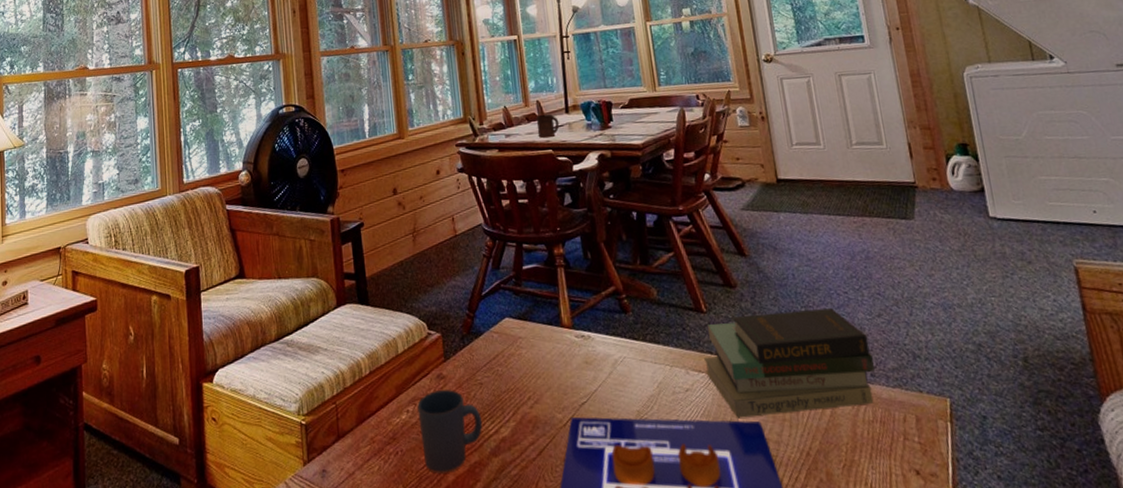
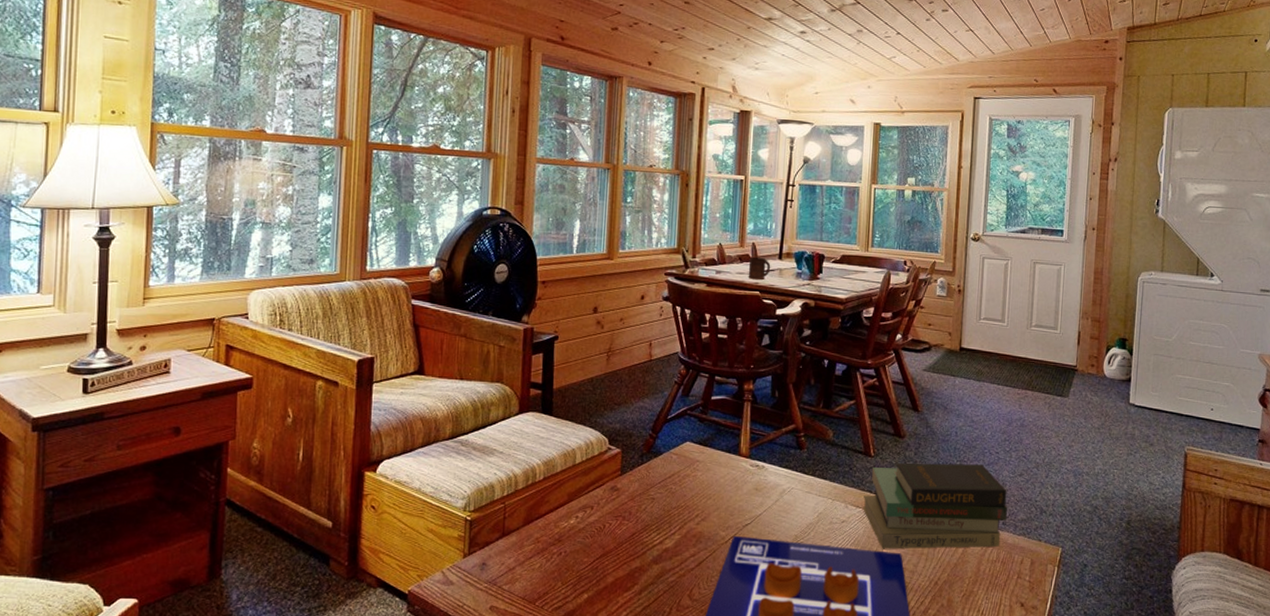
mug: present [417,390,483,474] -> none [586,501,649,575]

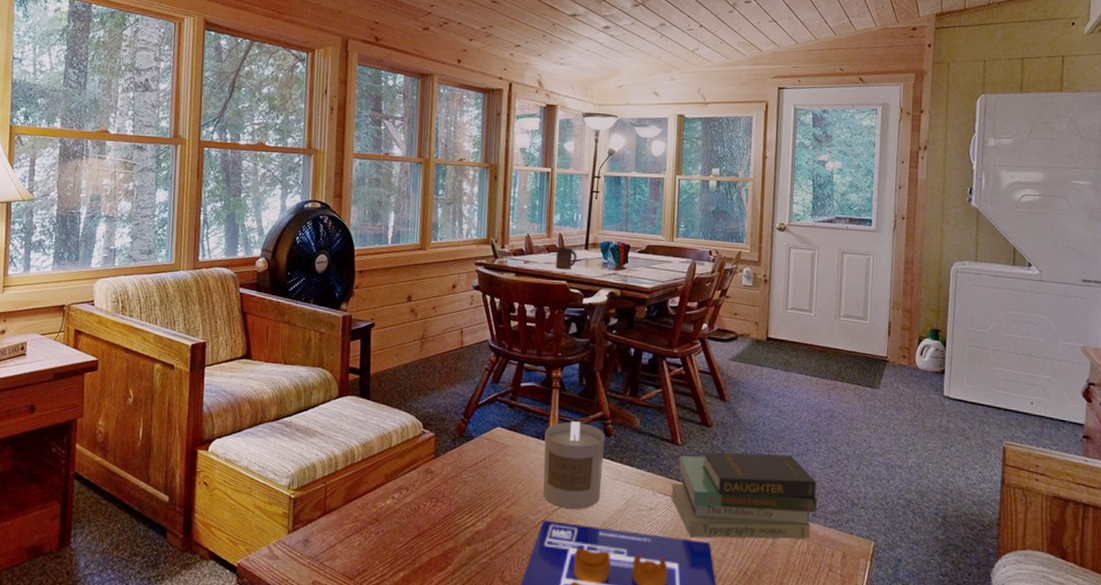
candle: none [733,435,798,524] -> present [543,421,606,509]

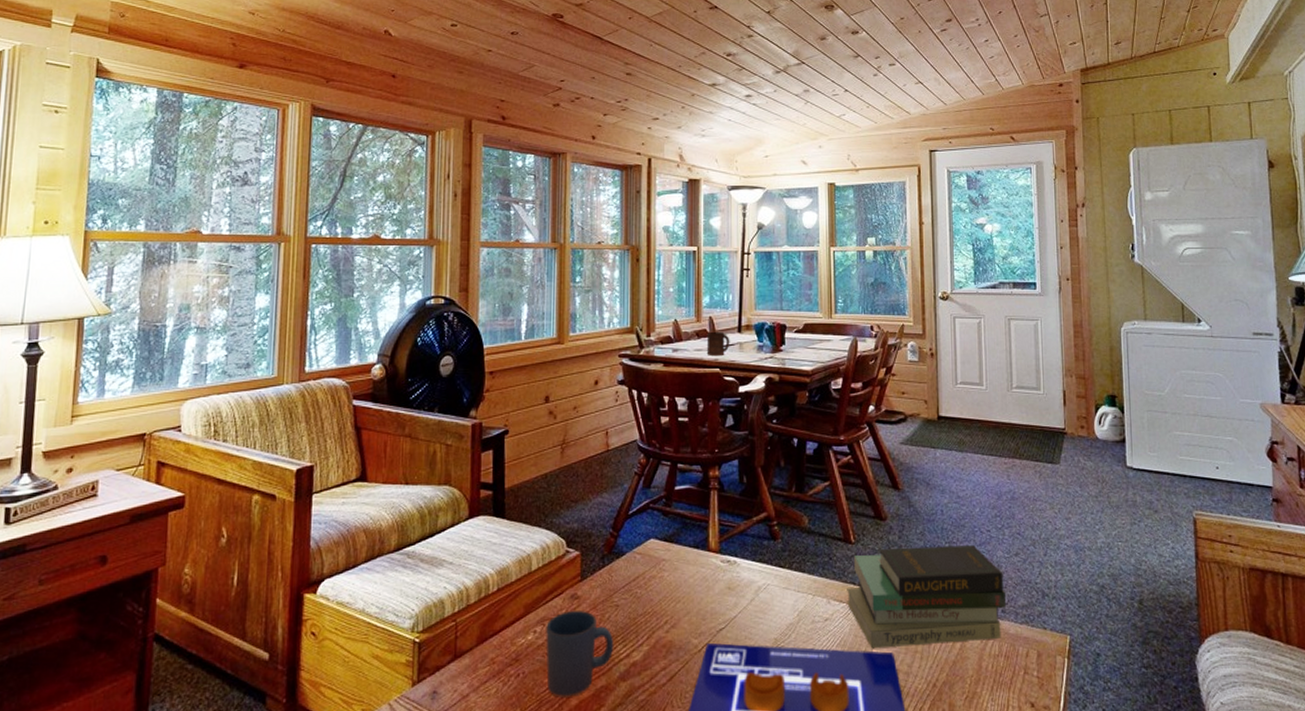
mug: none [402,483,462,555] -> present [546,611,614,698]
candle: present [543,421,606,509] -> none [704,525,772,627]

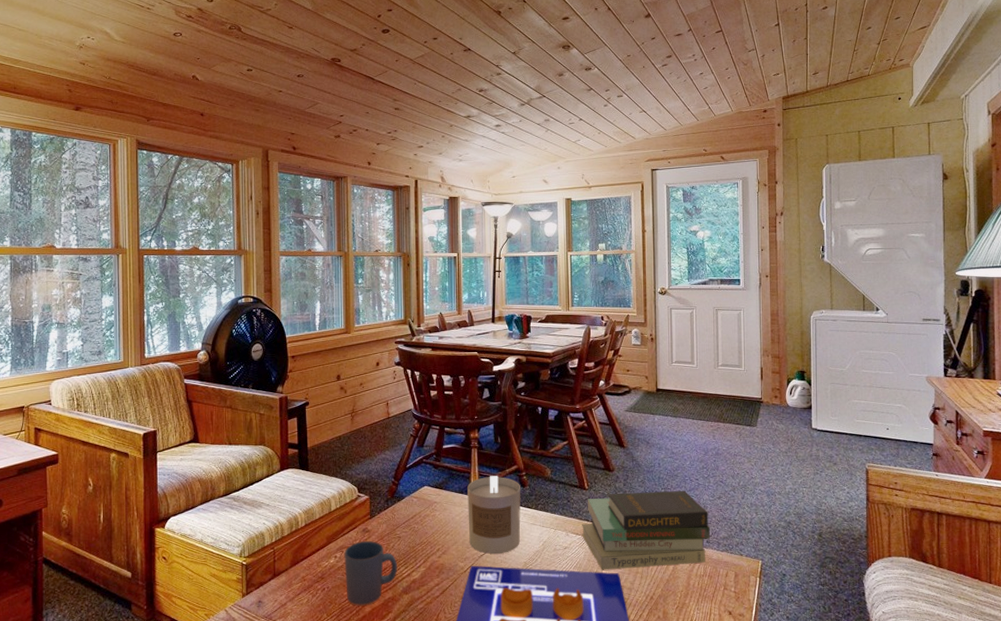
candle: none [704,525,772,627] -> present [467,476,521,554]
cup: present [706,331,730,357] -> none [466,322,486,342]

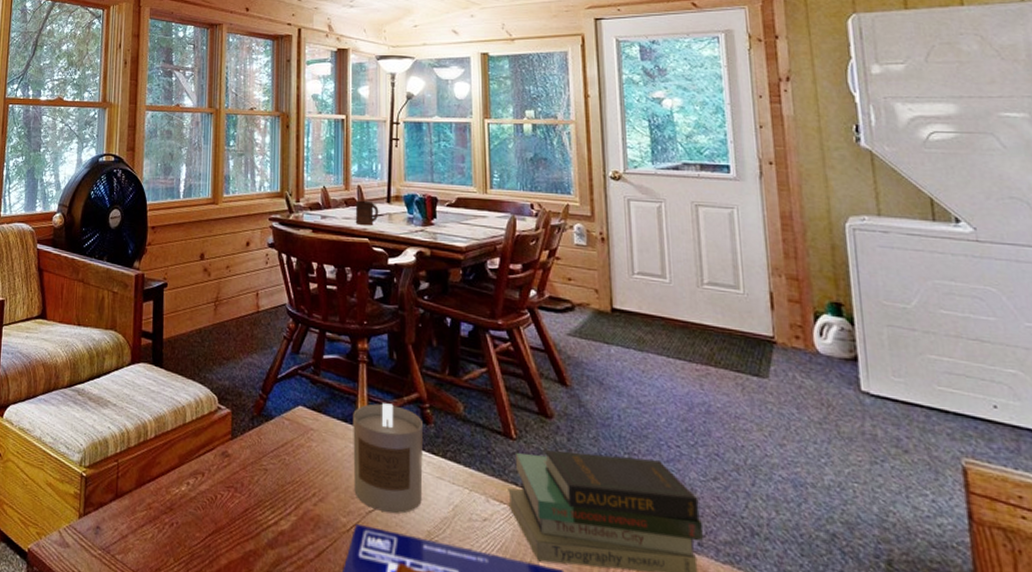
mug: present [344,541,398,606] -> none [198,468,263,556]
cup: none [466,322,486,342] -> present [355,200,379,226]

